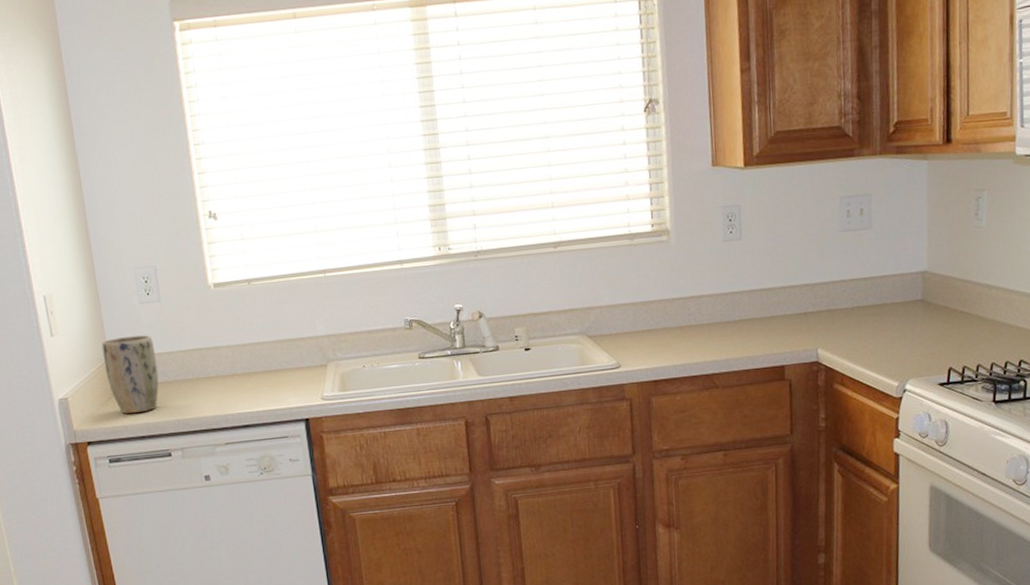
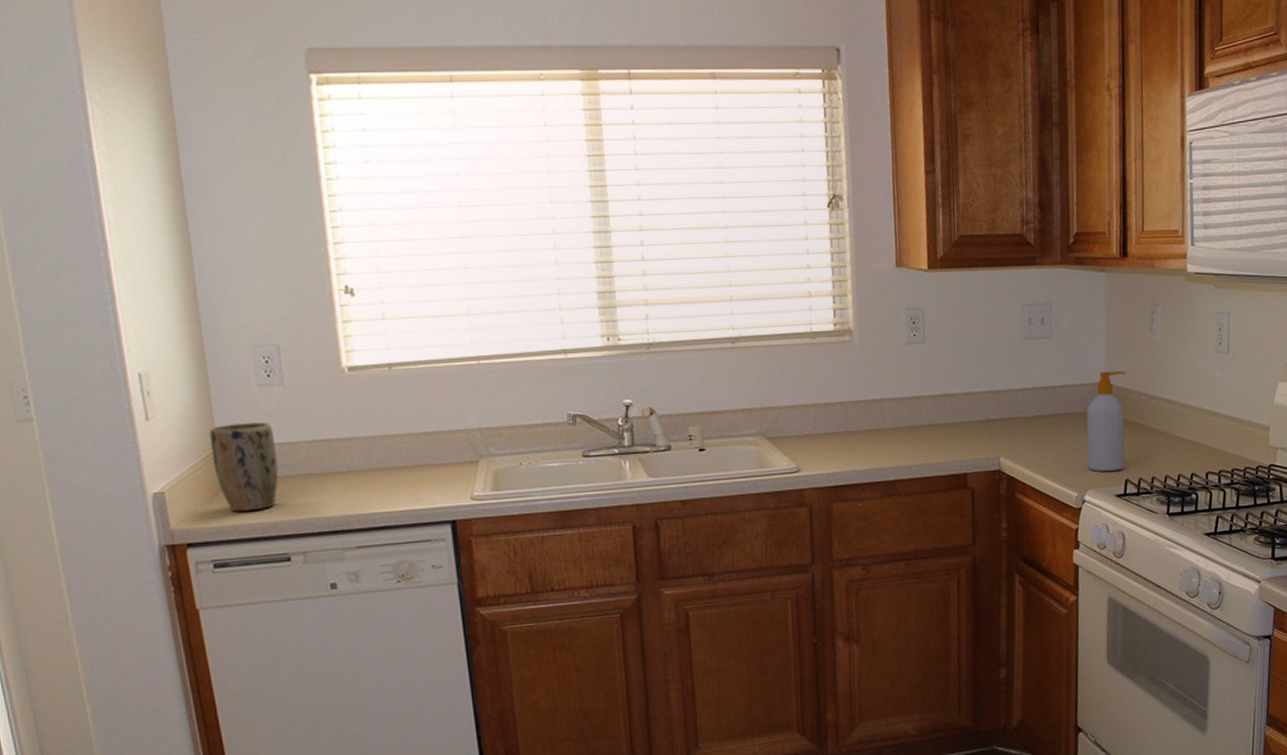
soap bottle: none [907,259,951,361] -> present [1086,371,1127,472]

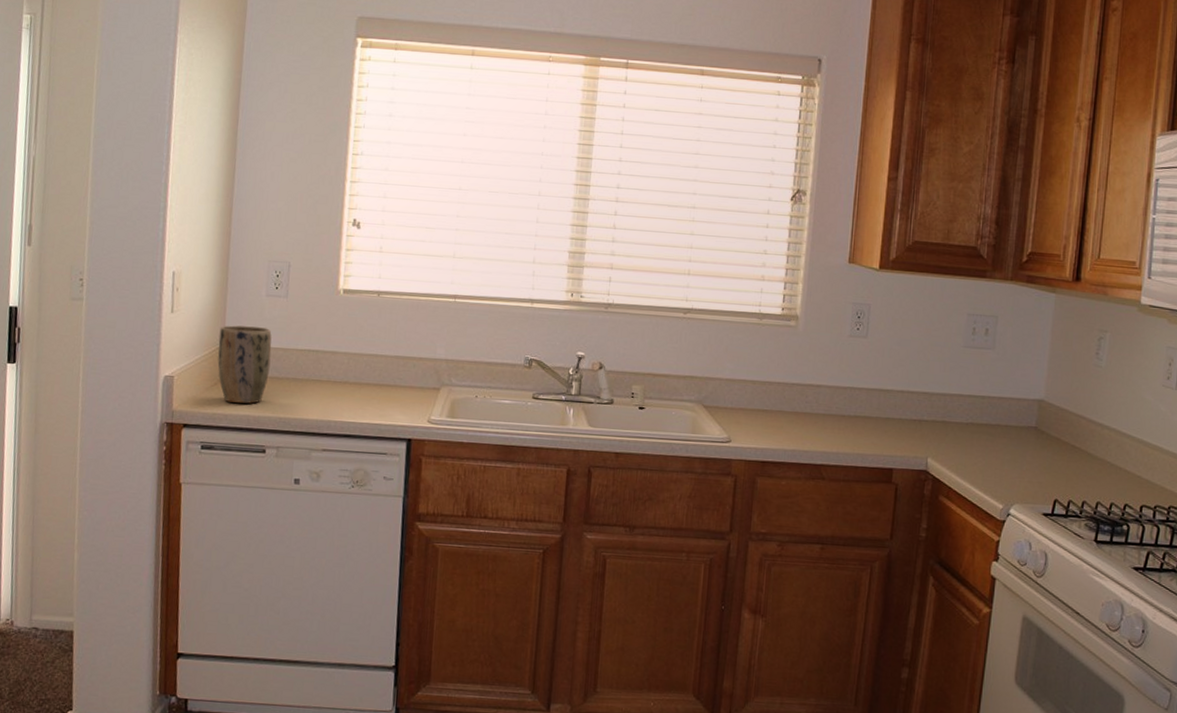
soap bottle: present [1086,371,1127,472] -> none [1016,389,1068,490]

